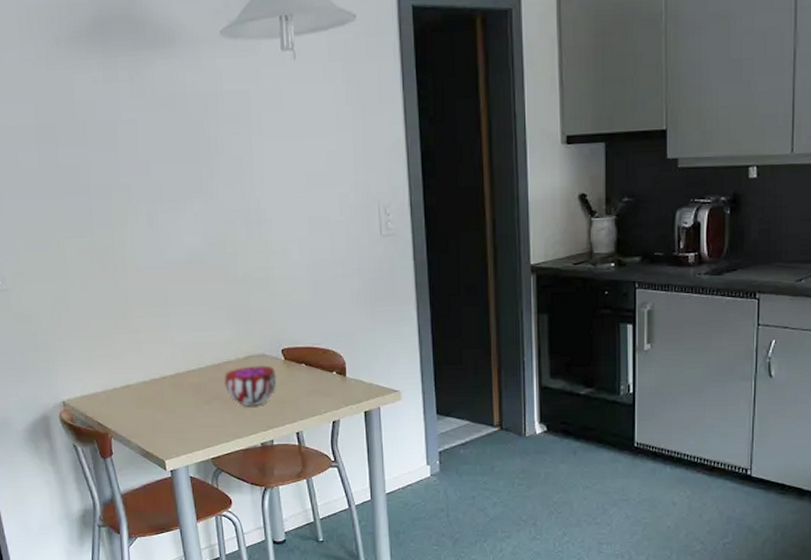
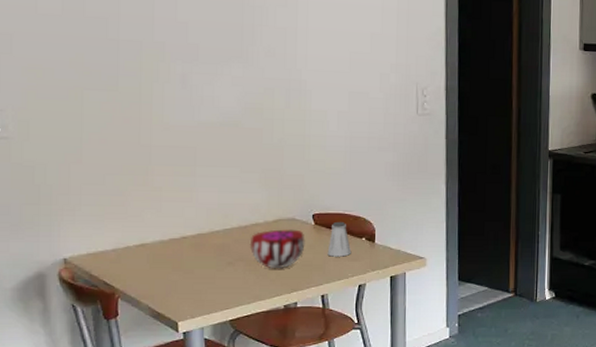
saltshaker: none [299,355,324,393] -> present [327,221,352,257]

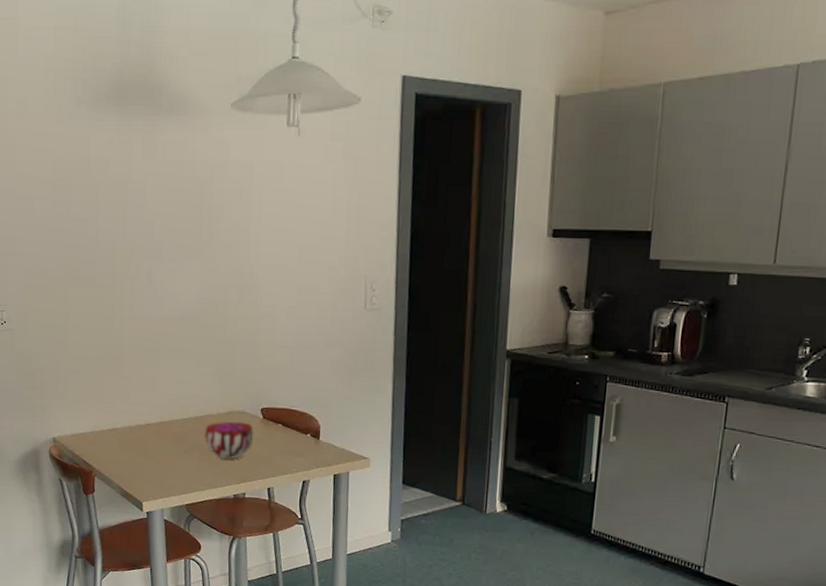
saltshaker: present [327,221,352,257] -> none [274,416,297,452]

